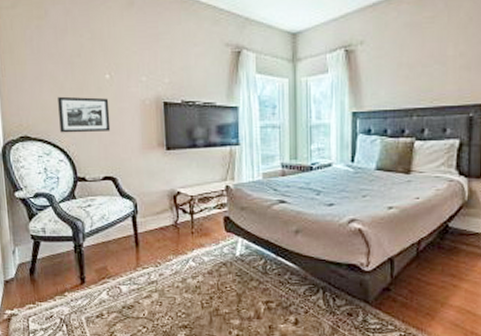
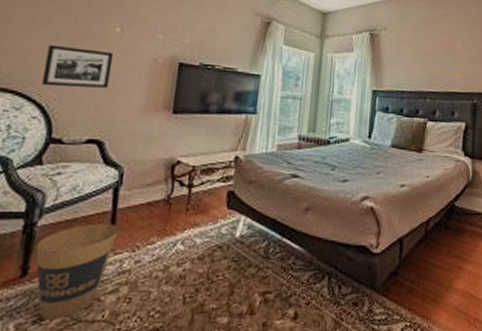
trash can: none [86,244,142,316] -> present [35,223,119,321]

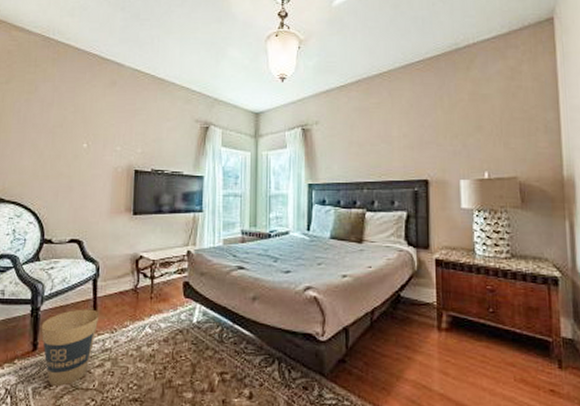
picture frame: present [42,44,114,88] -> none [34,162,84,197]

